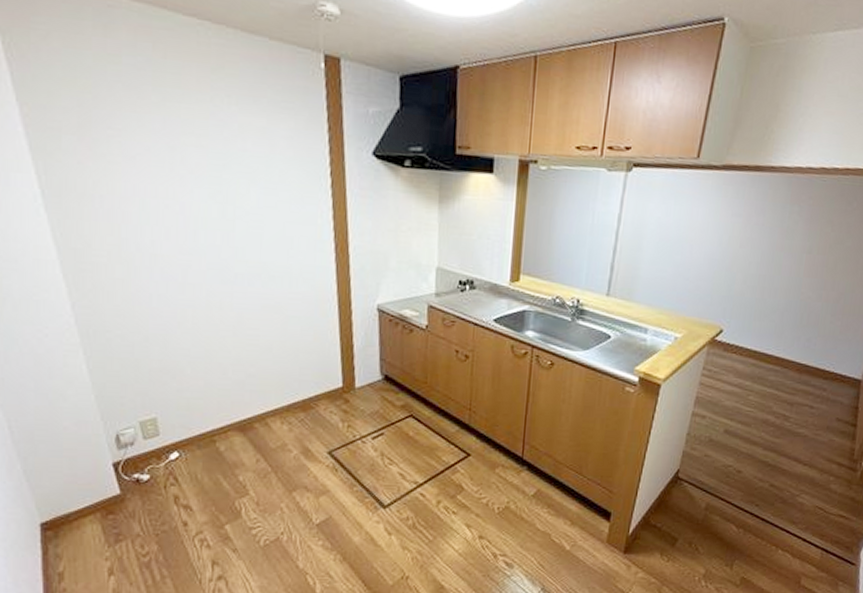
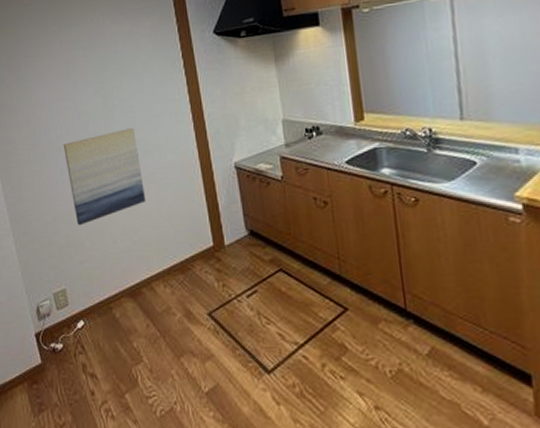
wall art: none [161,247,268,351] -> present [63,128,146,226]

